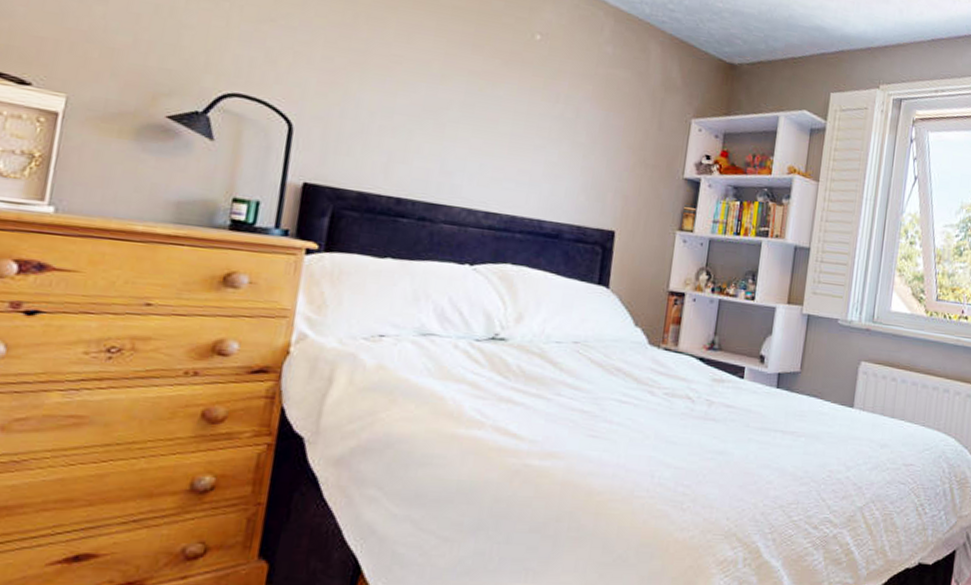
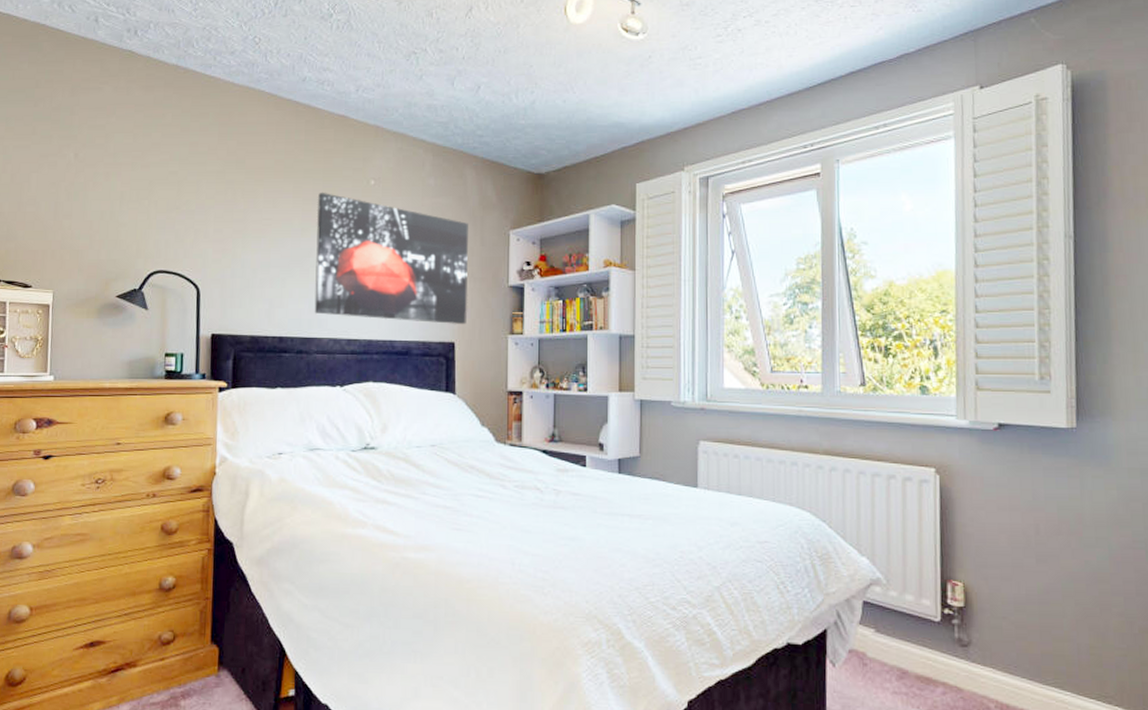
wall art: none [446,36,646,213] -> present [314,192,468,325]

